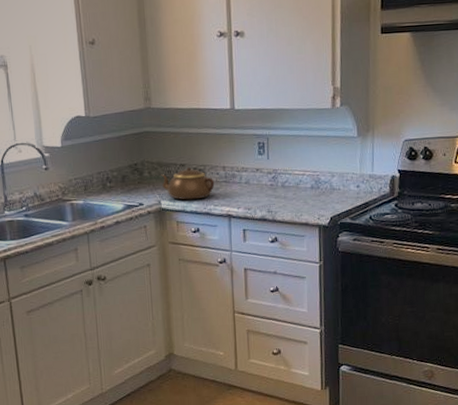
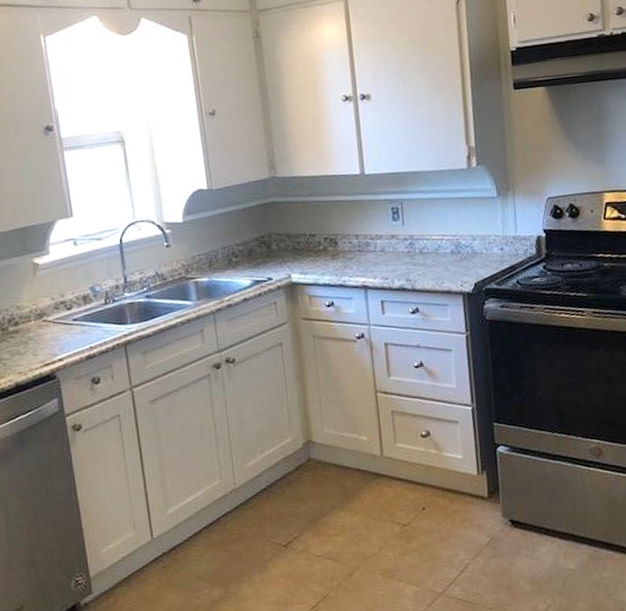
teapot: present [161,167,215,200] -> none [290,237,348,272]

